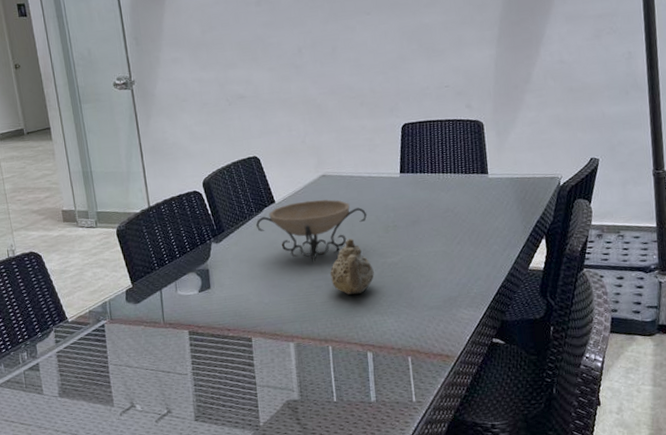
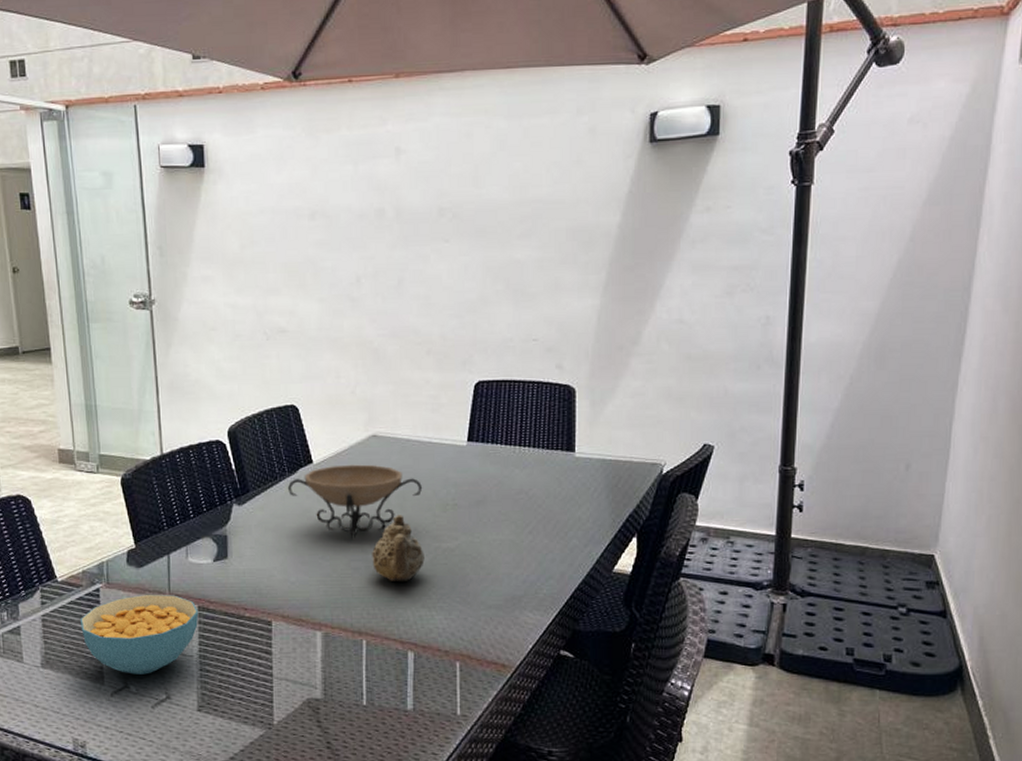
cereal bowl: none [89,324,190,395] -> present [79,594,199,675]

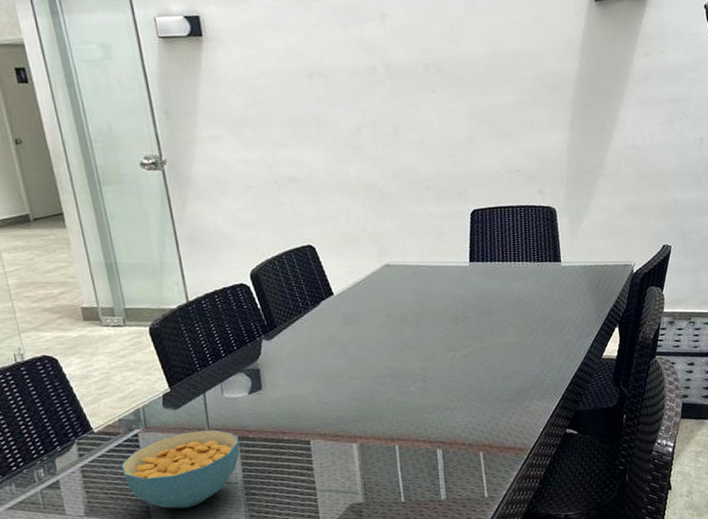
decorative bowl: present [287,464,423,539] -> none [312,290,435,358]
teapot: present [372,515,425,581] -> none [395,331,443,391]

